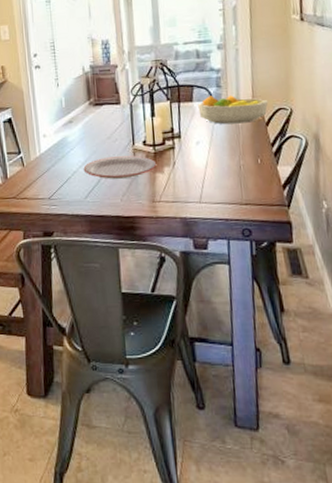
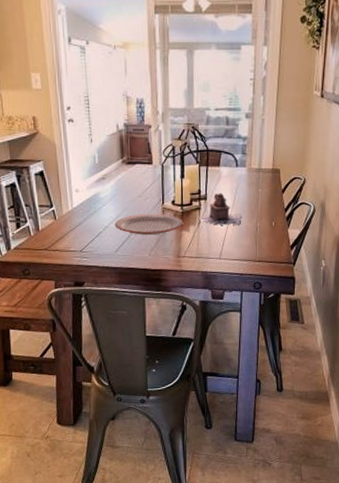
teapot: none [173,129,221,165] -> present [199,193,241,226]
fruit bowl: present [198,95,269,124] -> none [224,162,286,189]

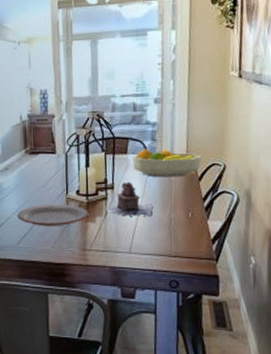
fruit bowl: none [224,162,286,189] -> present [132,149,202,178]

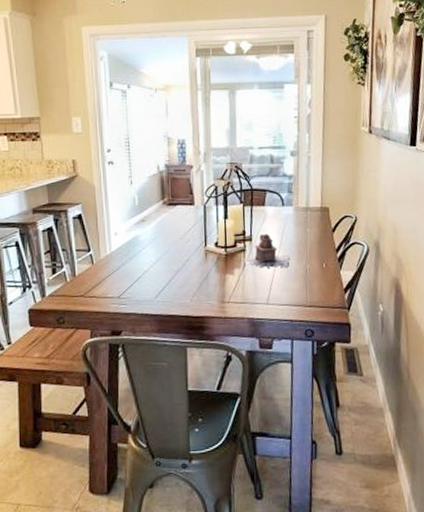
plate: present [17,204,89,226] -> none [154,256,228,280]
fruit bowl: present [132,149,202,178] -> none [270,201,336,229]

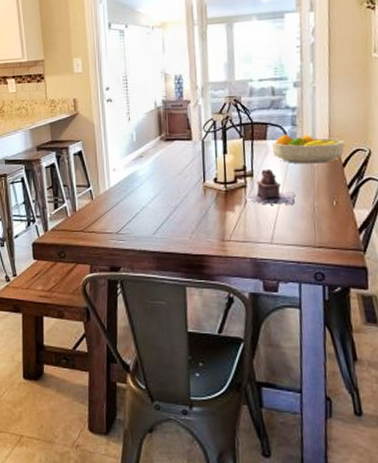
fruit bowl: none [270,201,336,229] -> present [272,134,346,164]

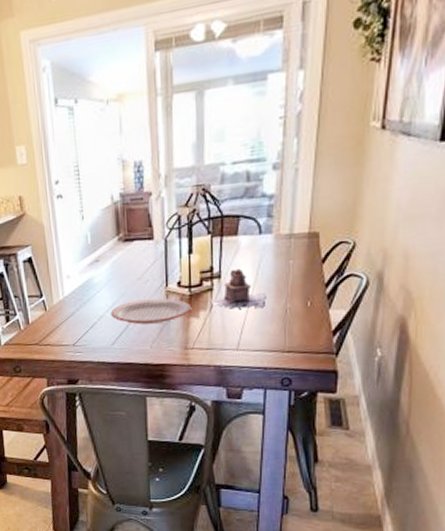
plate: none [152,193,228,216] -> present [110,298,192,325]
fruit bowl: present [272,134,346,164] -> none [243,227,328,262]

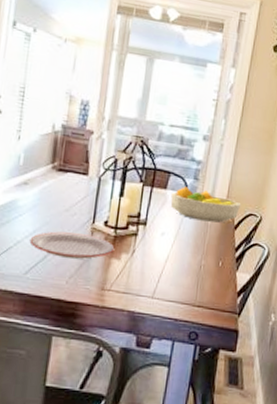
teapot: present [211,268,265,309] -> none [134,219,184,261]
fruit bowl: none [243,227,328,262] -> present [170,186,241,223]

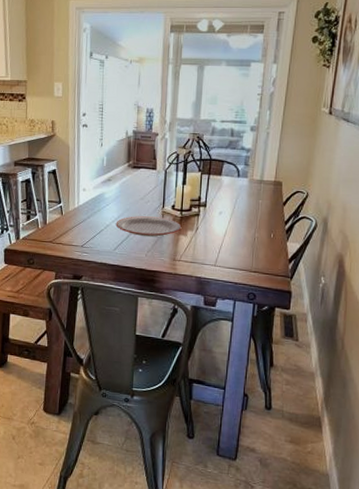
fruit bowl: present [170,186,241,223] -> none [225,172,289,201]

